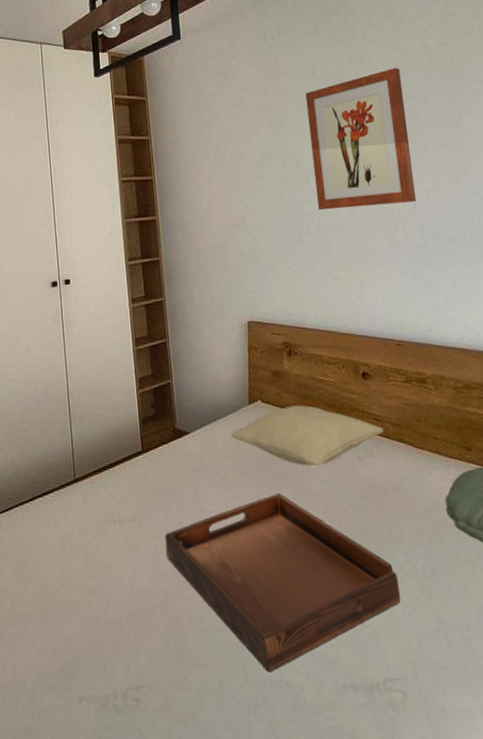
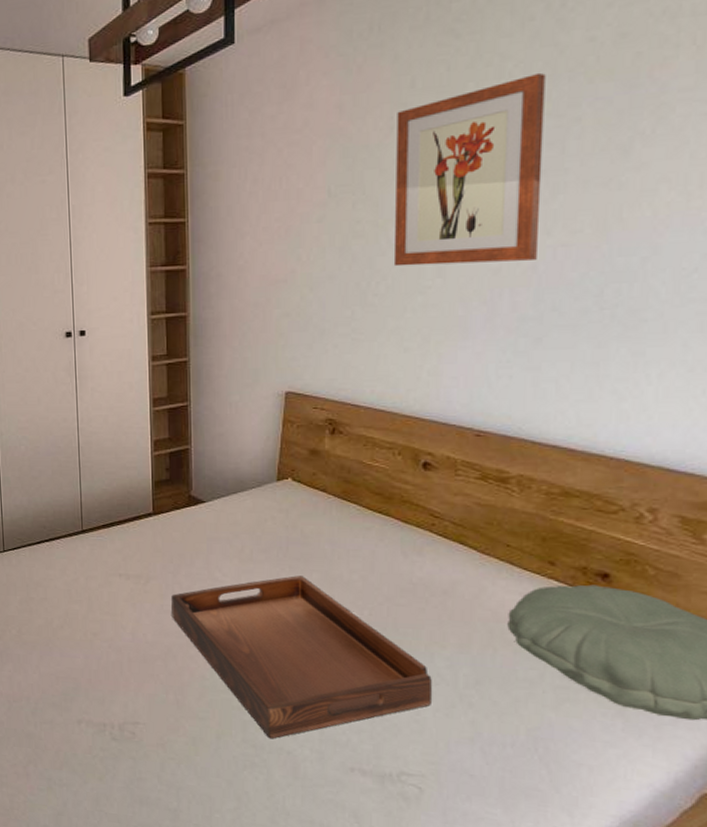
pillow: present [231,405,384,467] -> none [253,488,442,556]

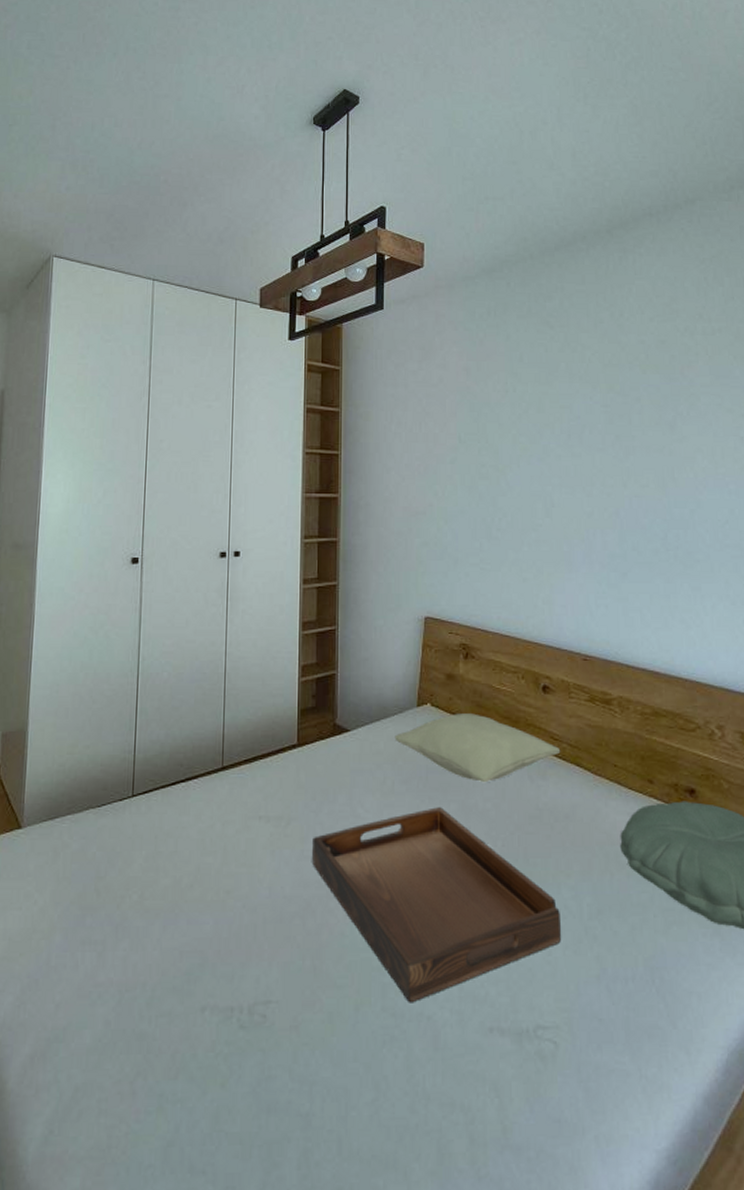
pillow: none [253,488,442,556] -> present [395,713,561,783]
wall art: present [393,72,546,267] -> none [510,361,618,507]

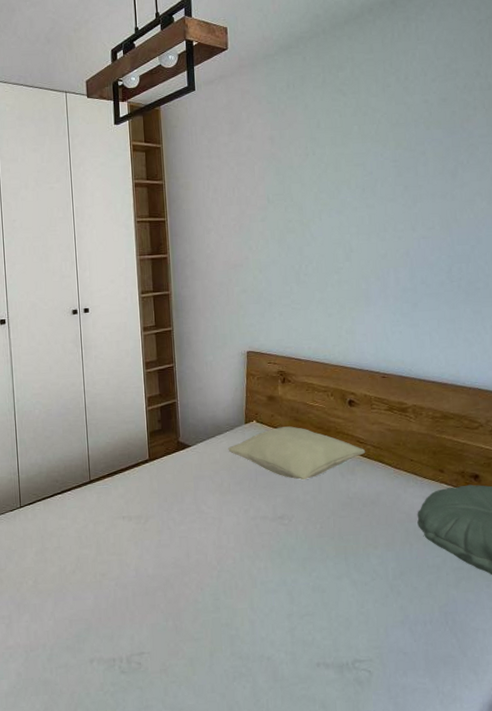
serving tray: present [312,807,562,1003] -> none [167,501,372,649]

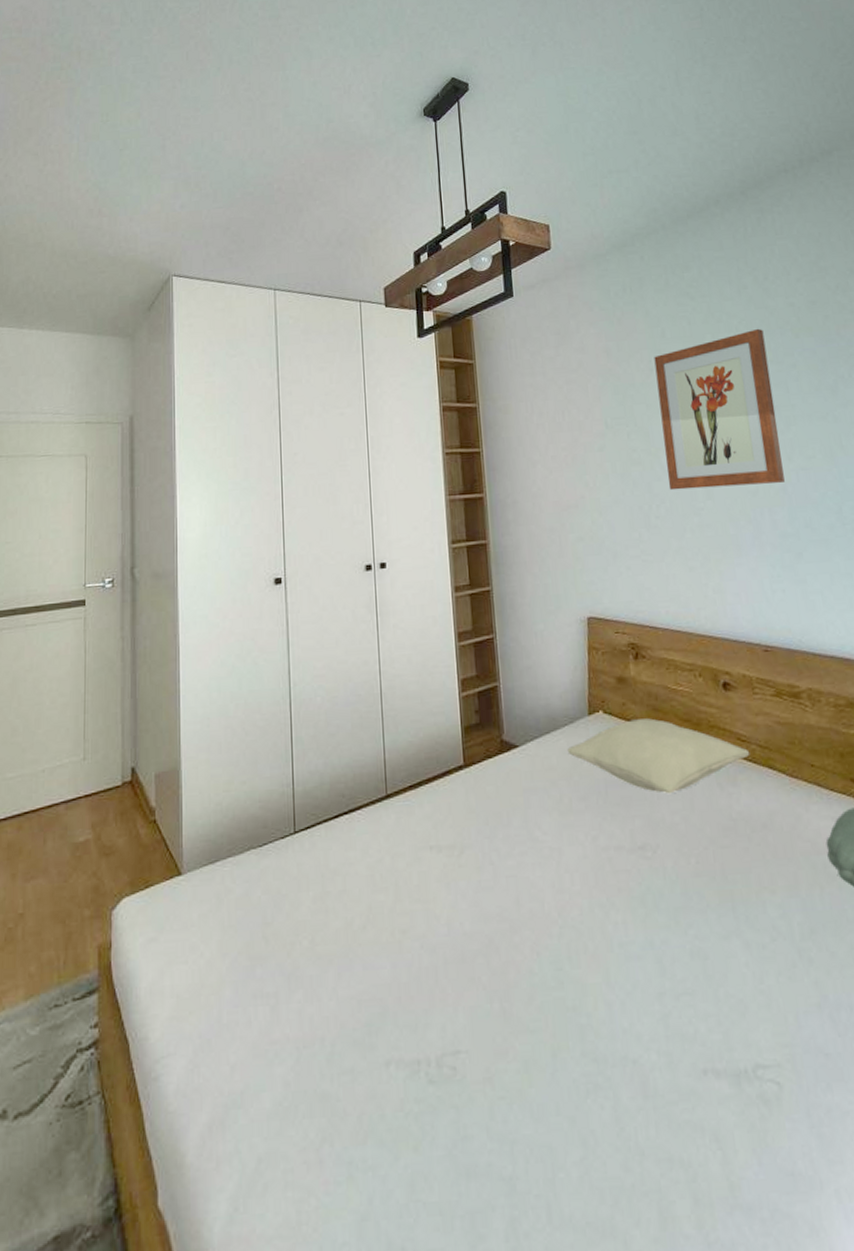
wall art: none [310,121,408,254] -> present [654,328,785,491]

